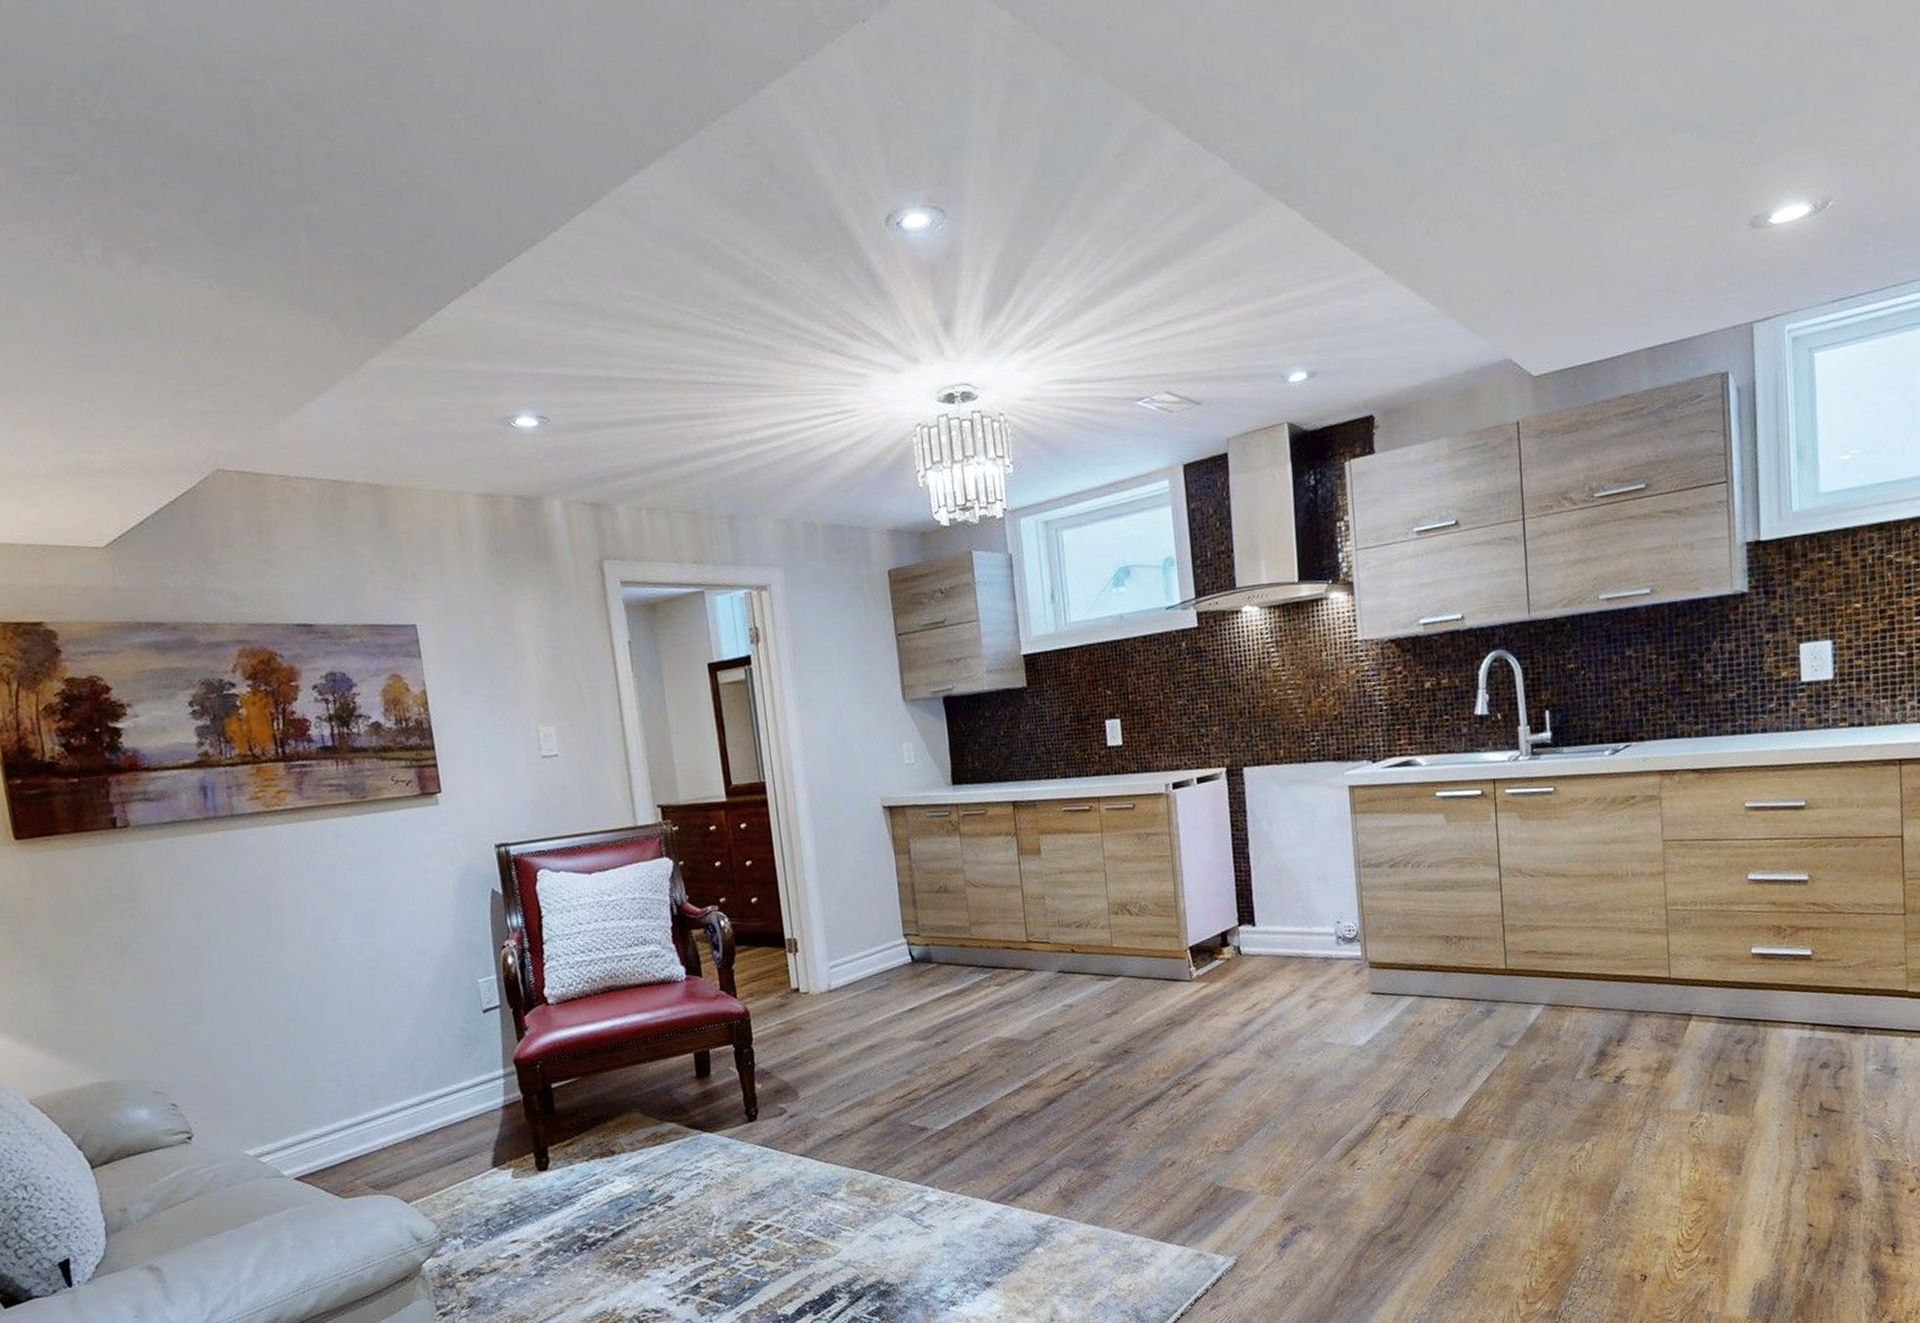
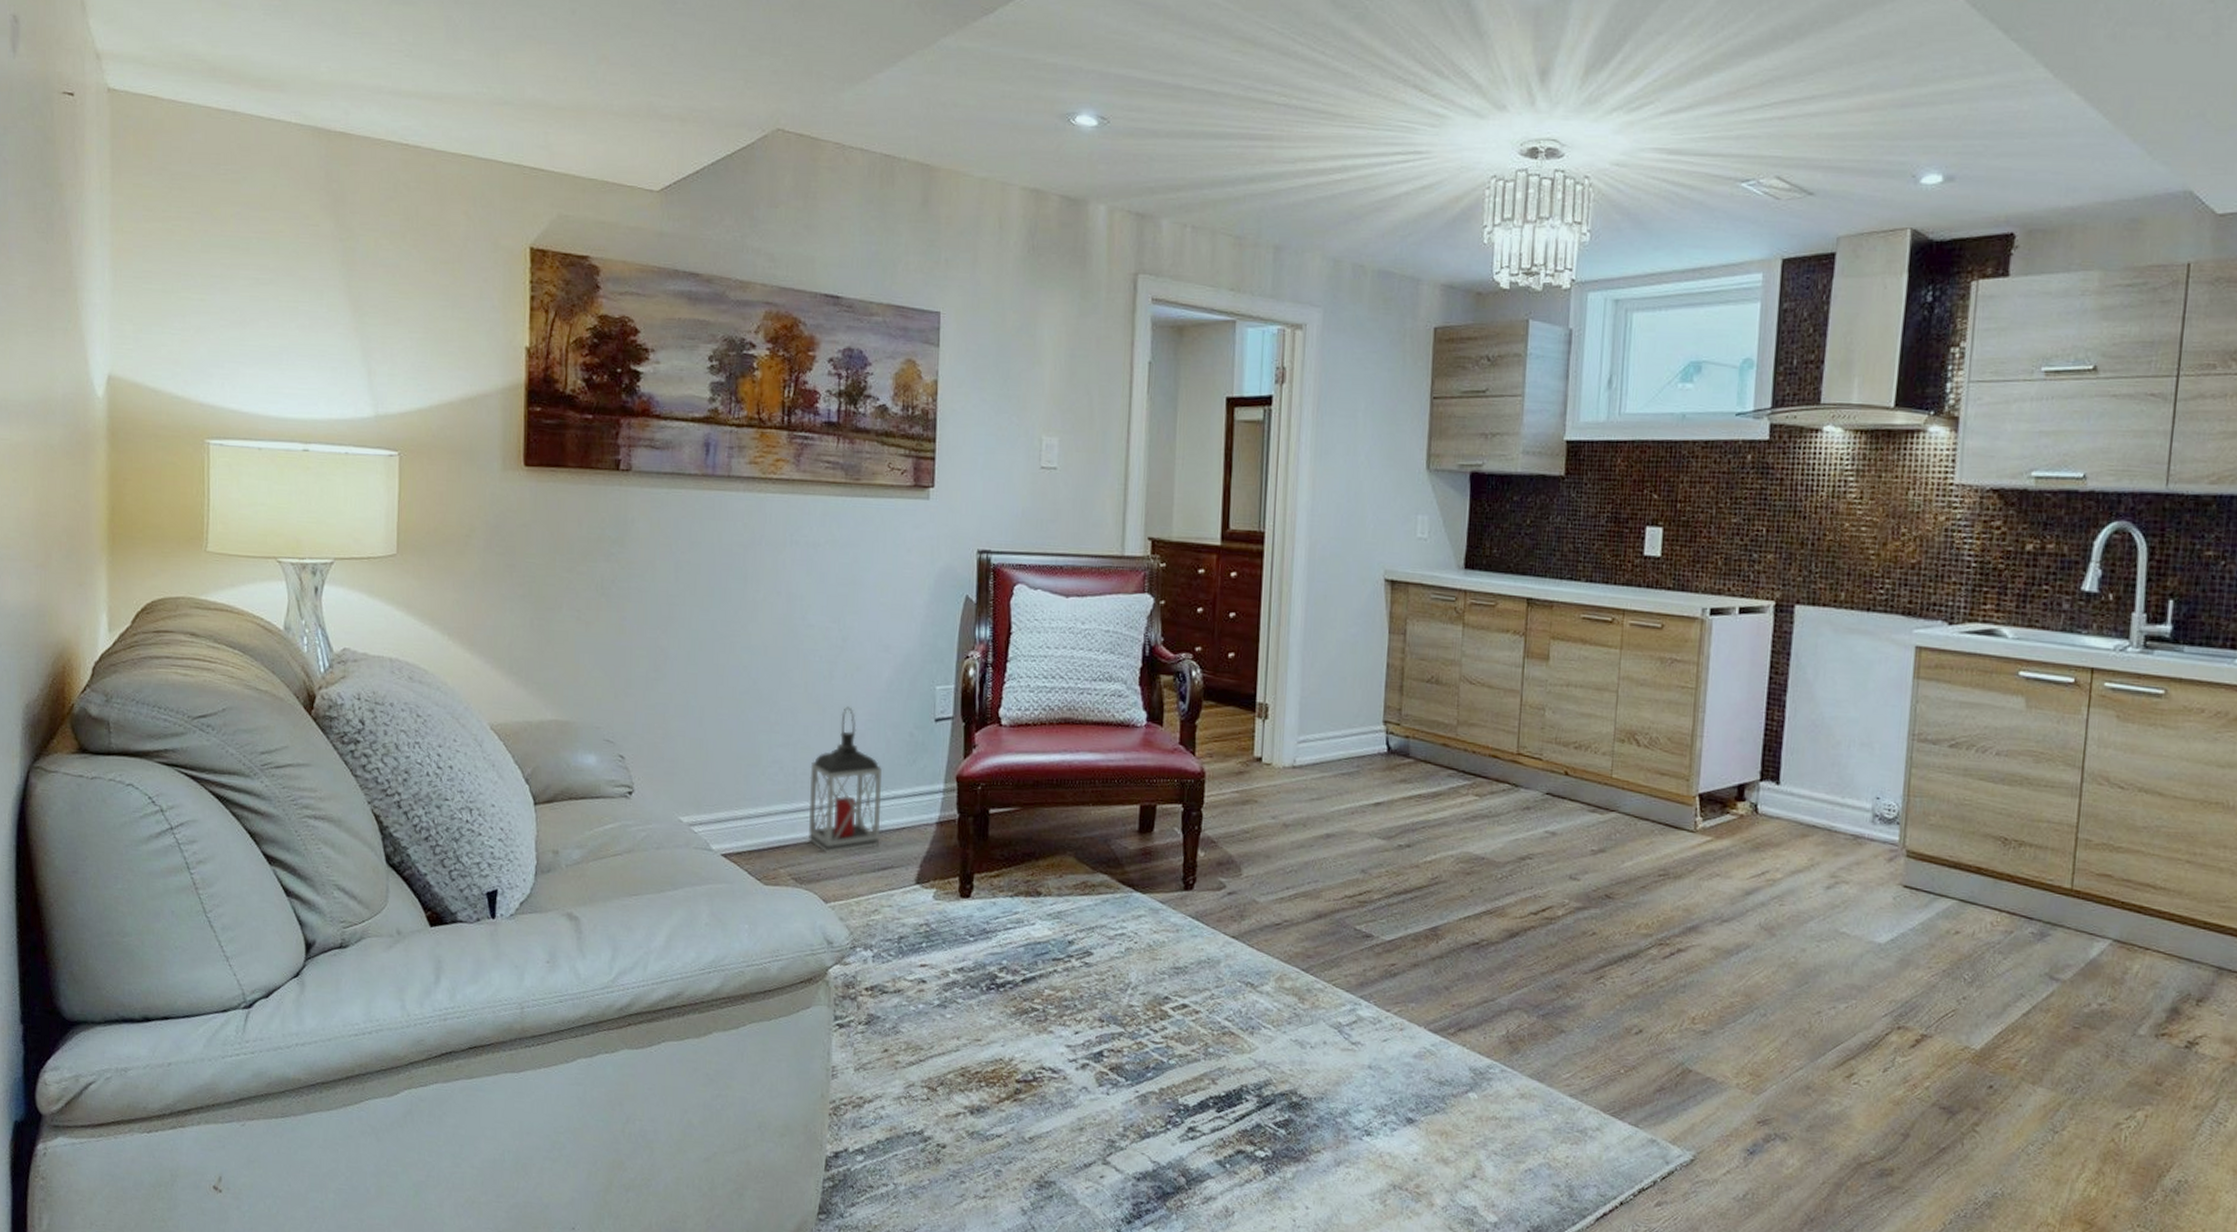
lantern: none [368,1014,450,1157] -> present [807,706,882,854]

